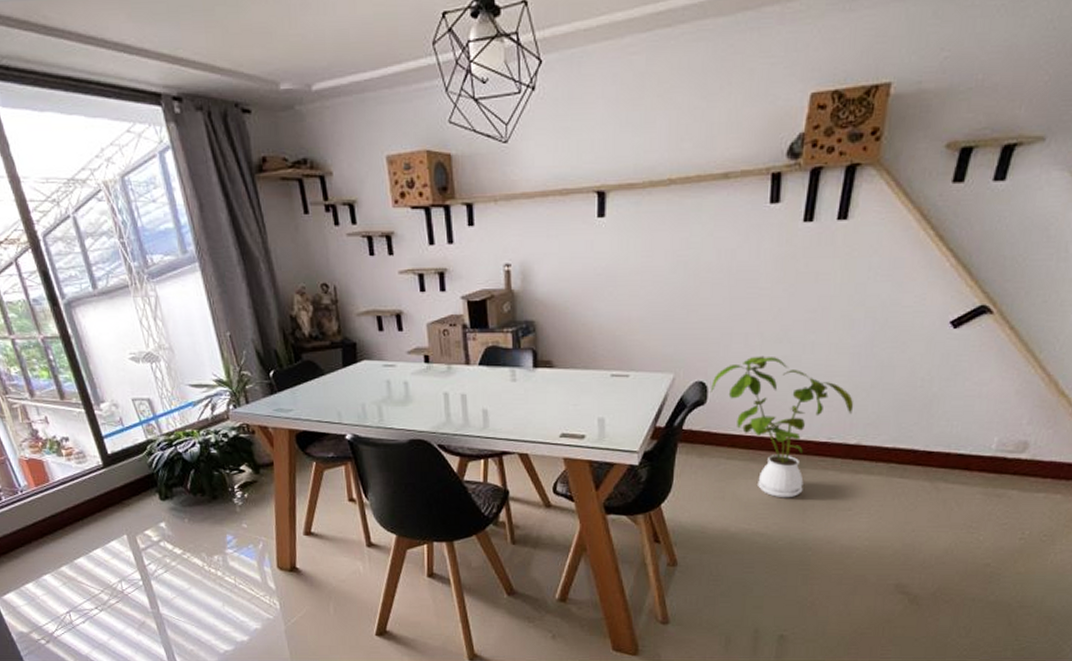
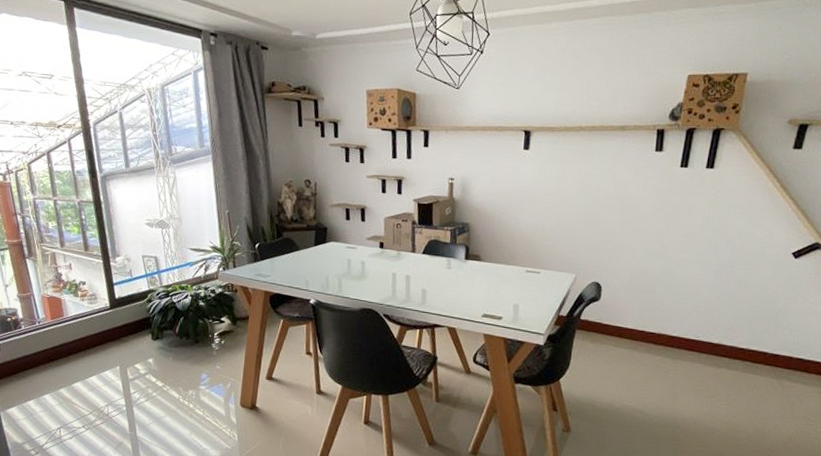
house plant: present [711,356,854,498] -> none [604,266,717,383]

